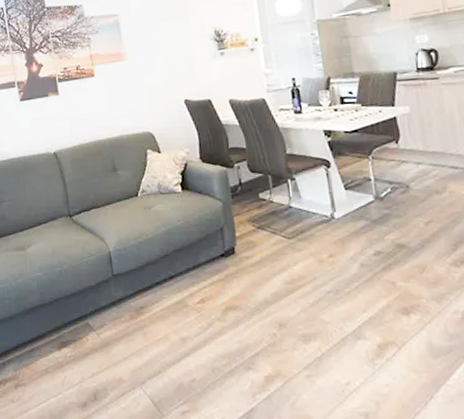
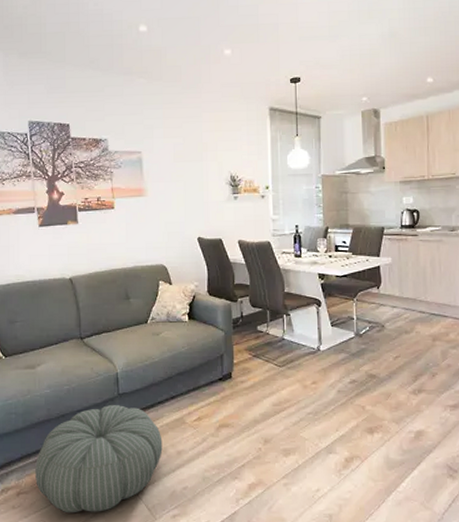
pouf: none [32,287,165,408] -> present [35,405,163,514]

